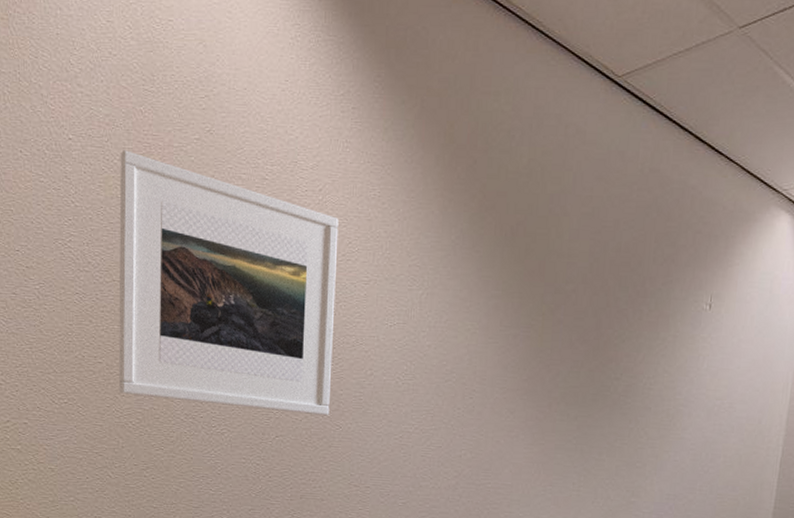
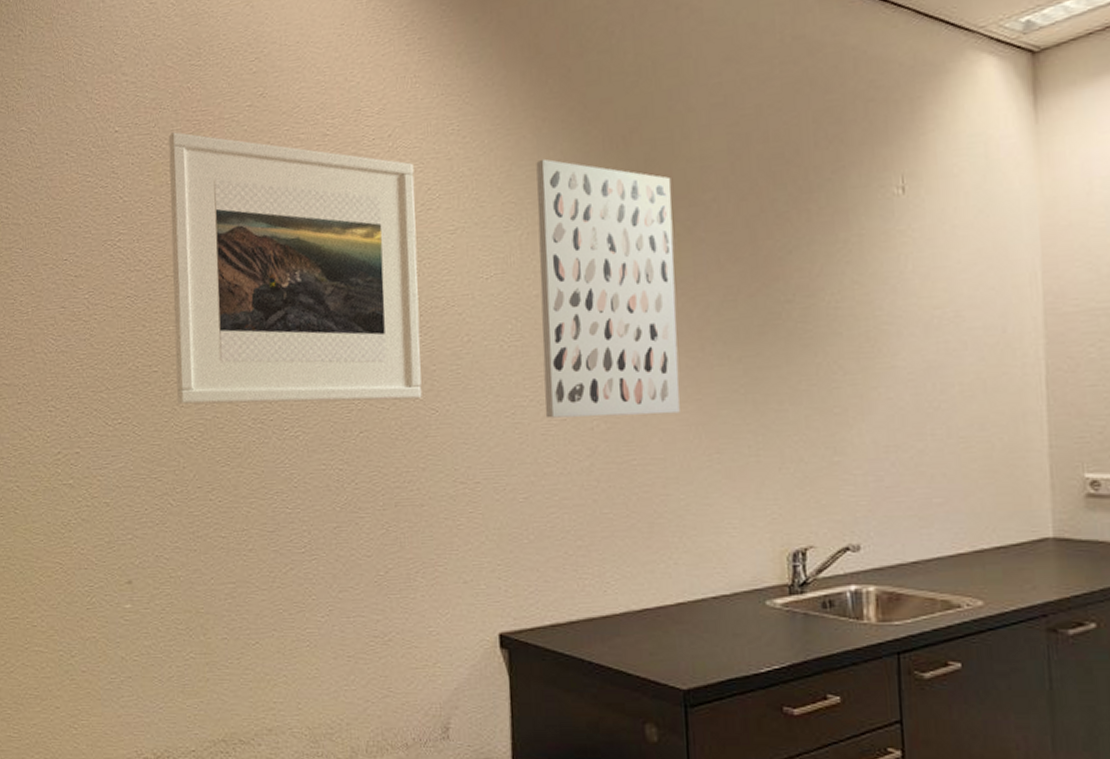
wall art: none [426,234,544,453] -> present [536,158,680,418]

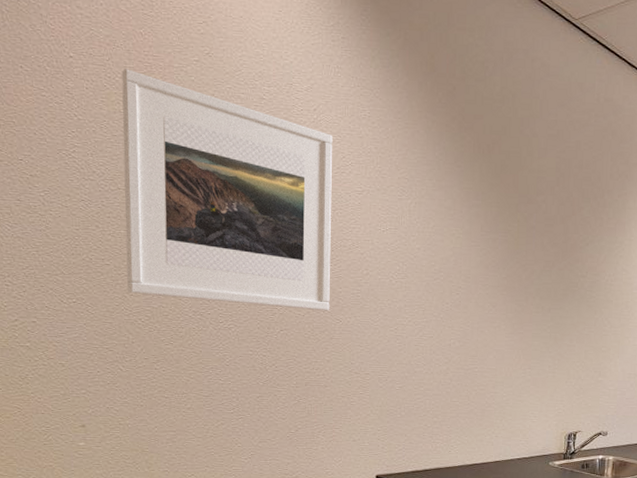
wall art: present [536,158,680,418] -> none [418,150,517,341]

